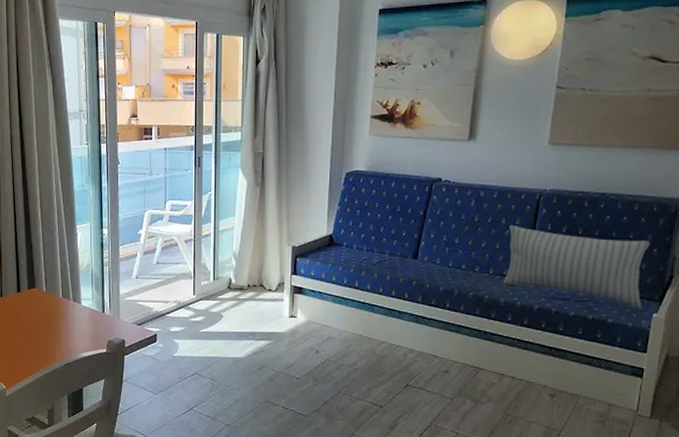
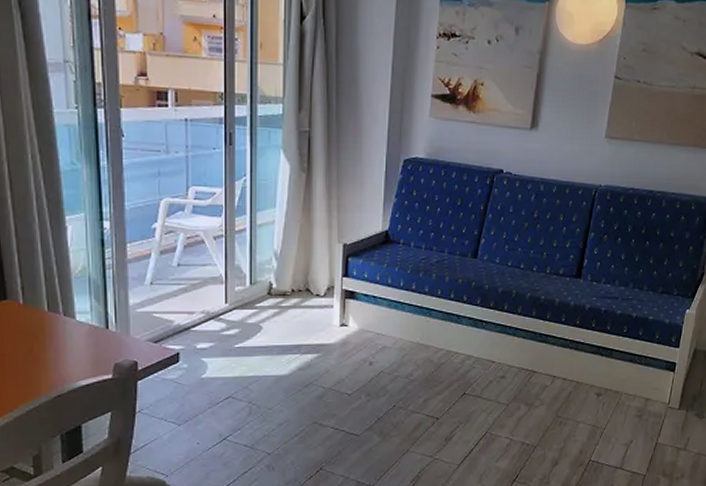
pillow: present [504,224,651,308] -> none [559,221,688,305]

